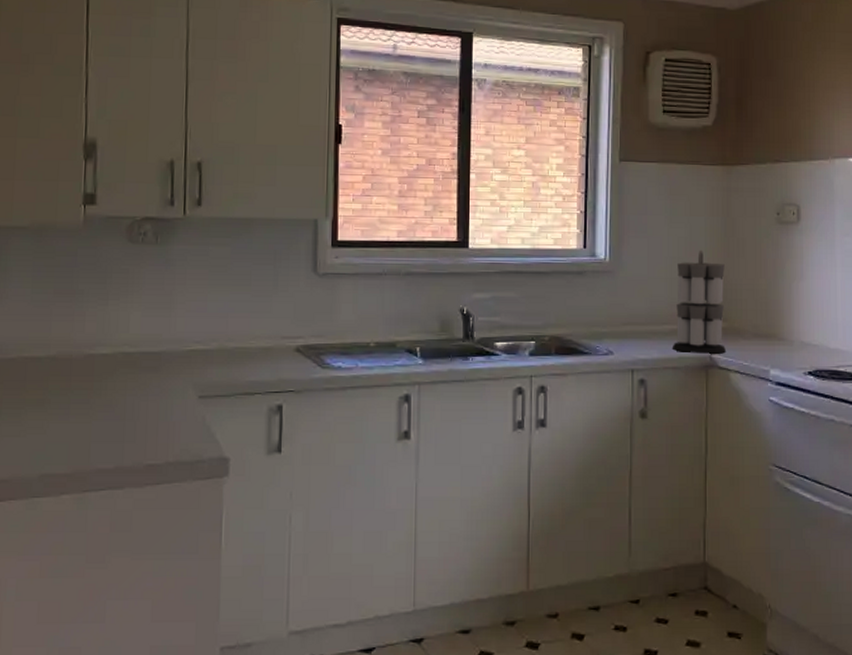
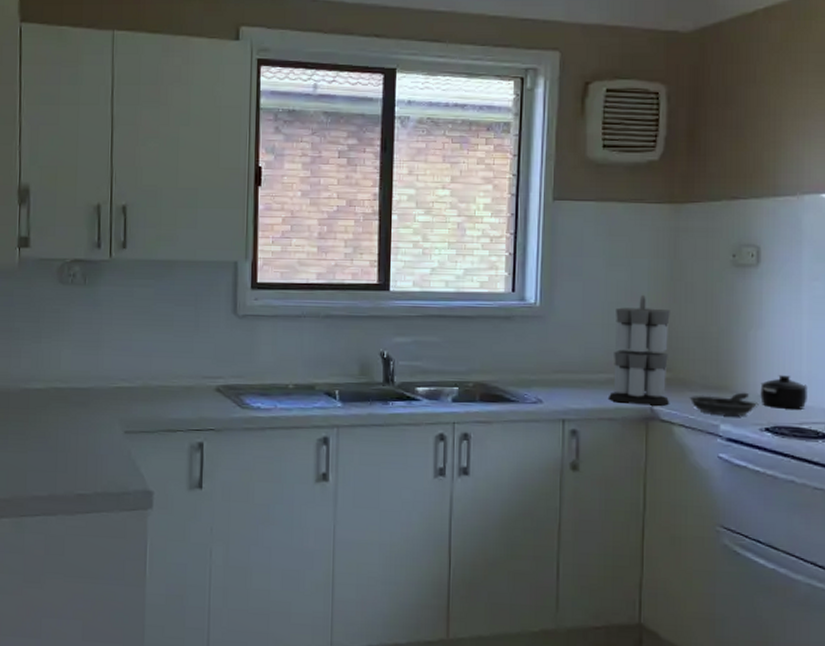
frying pan: none [743,339,800,361] -> present [689,392,756,416]
saucepan: none [803,323,843,354] -> present [760,375,807,409]

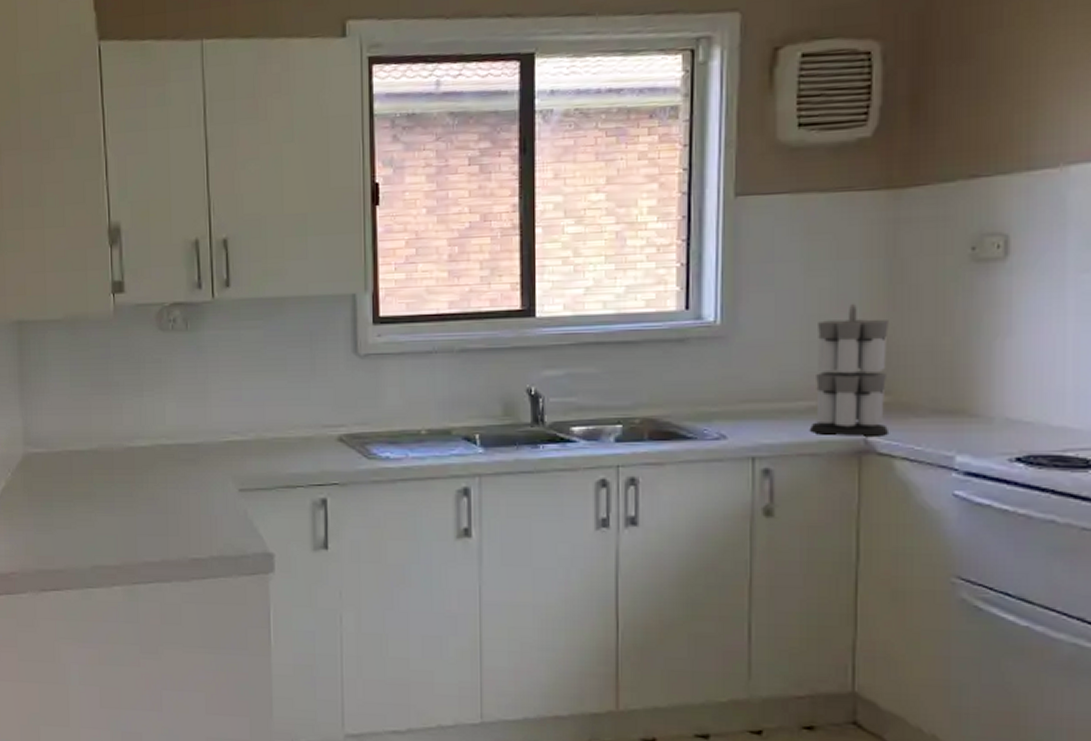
frying pan: present [689,392,756,416] -> none [914,415,1003,444]
saucepan: present [760,375,807,409] -> none [1009,392,1073,433]

